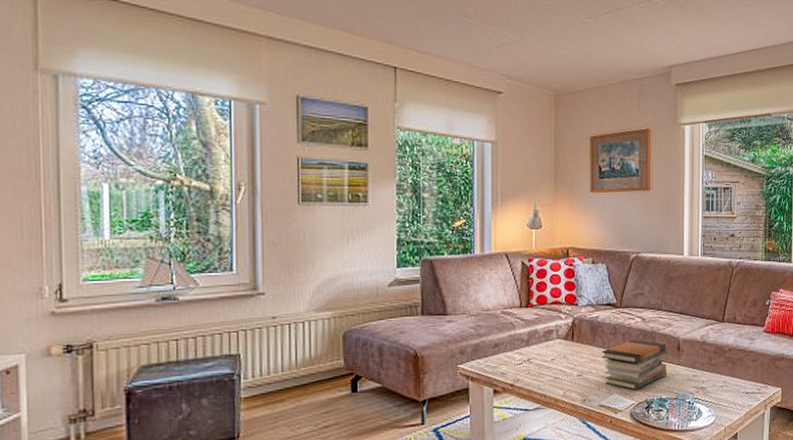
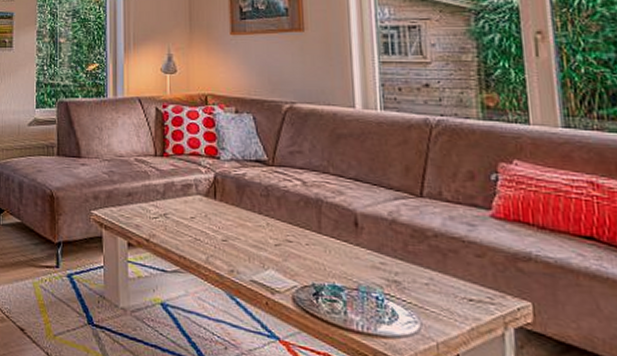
book stack: present [601,340,668,390] -> none [250,206,342,270]

